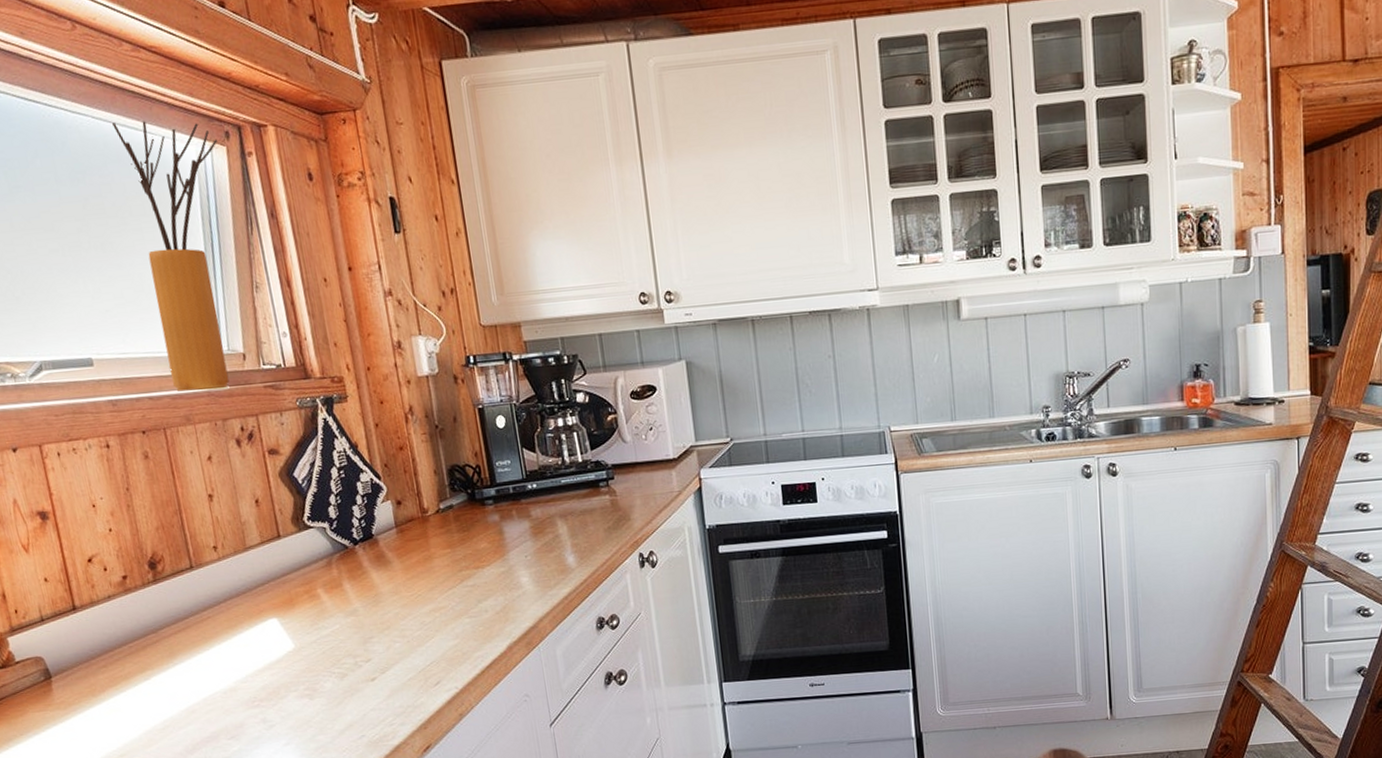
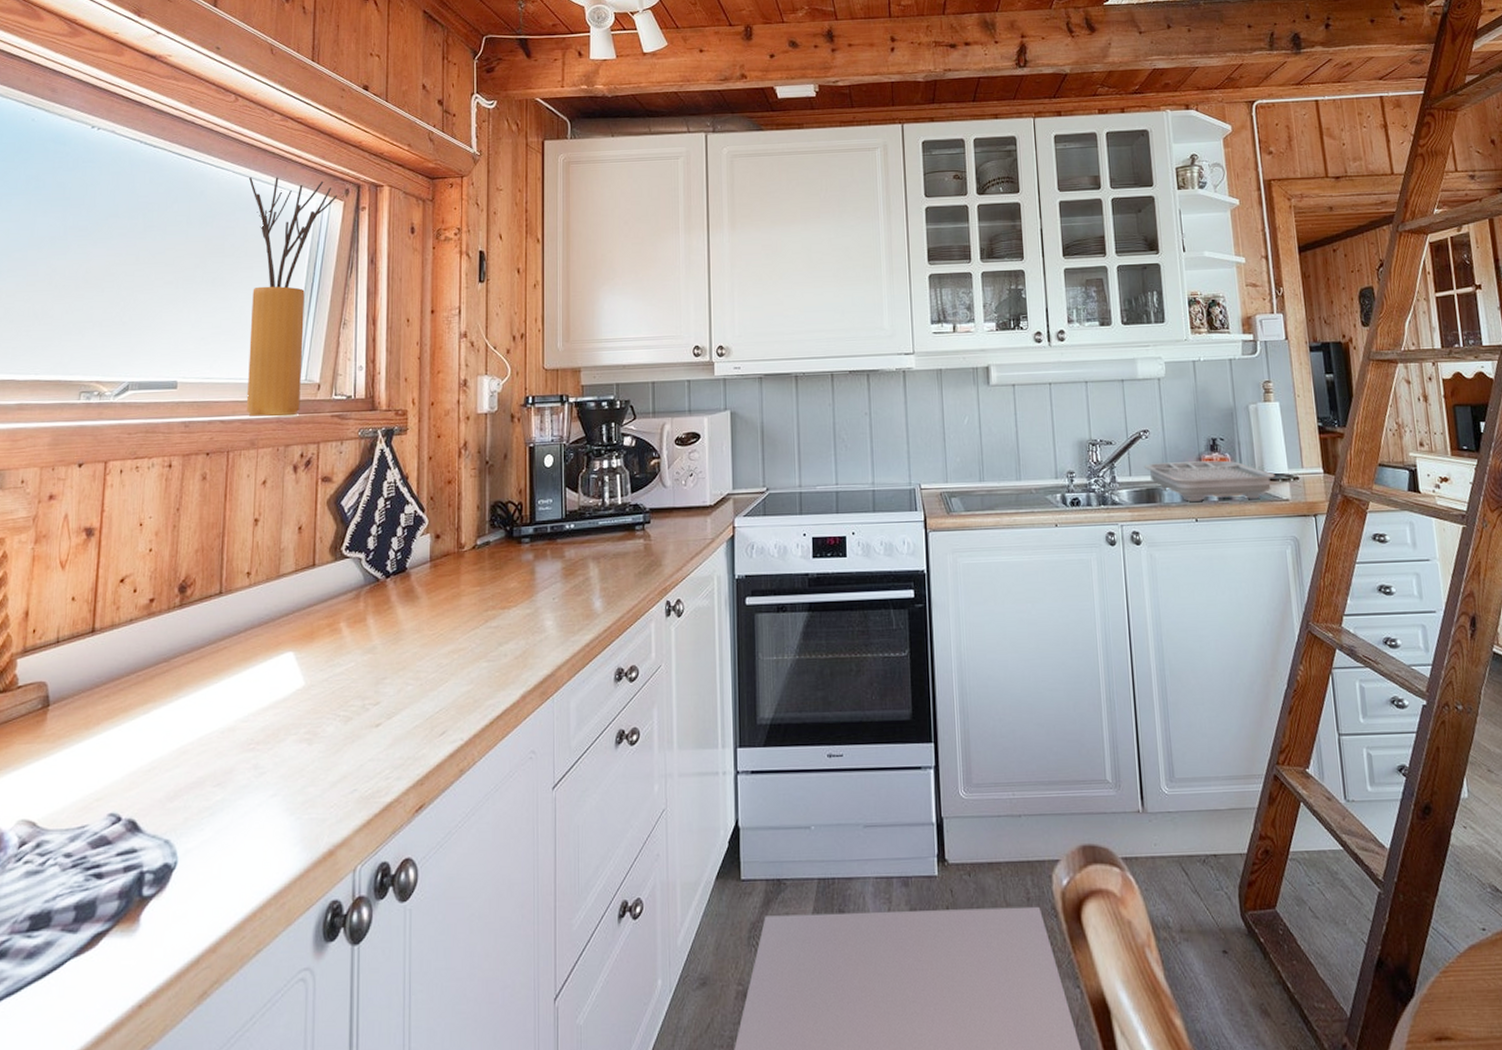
dish rack: none [1122,387,1260,431] -> present [1143,460,1275,502]

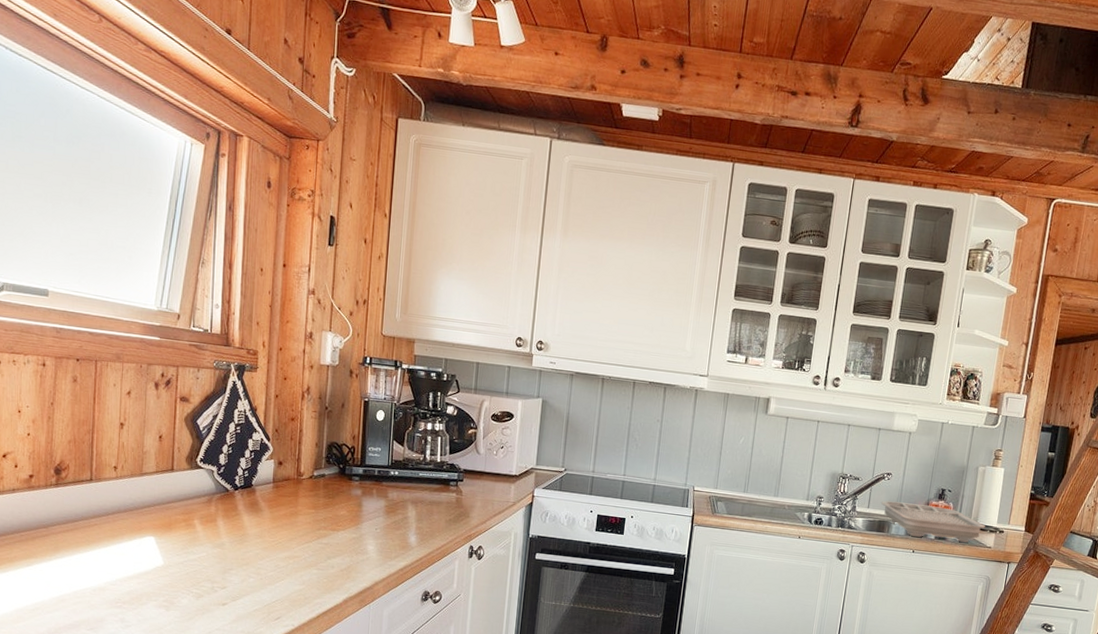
vase: present [246,177,338,417] -> none [112,104,199,338]

